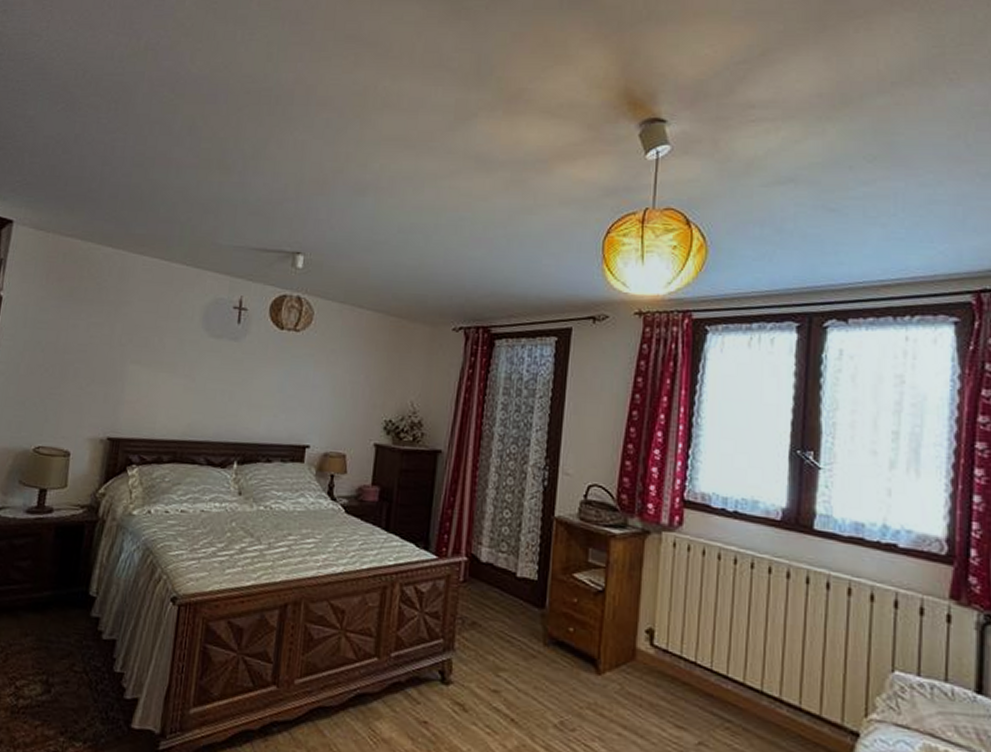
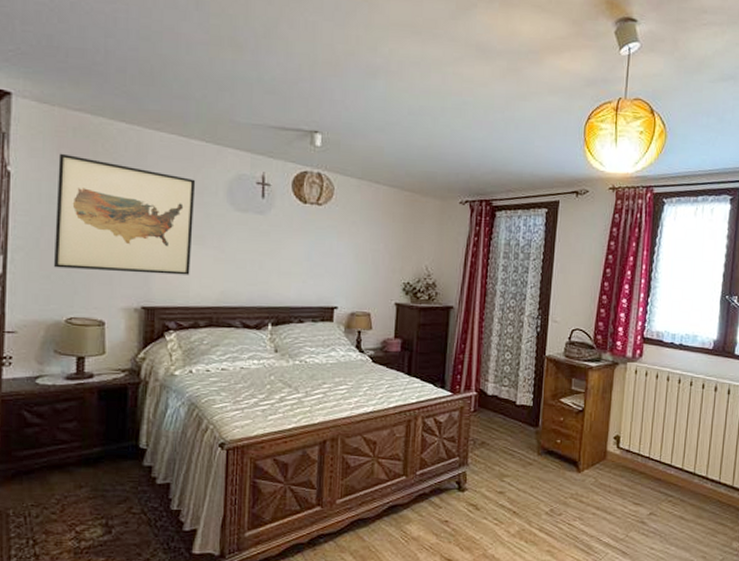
wall art: none [30,278,173,405] -> present [54,153,196,275]

